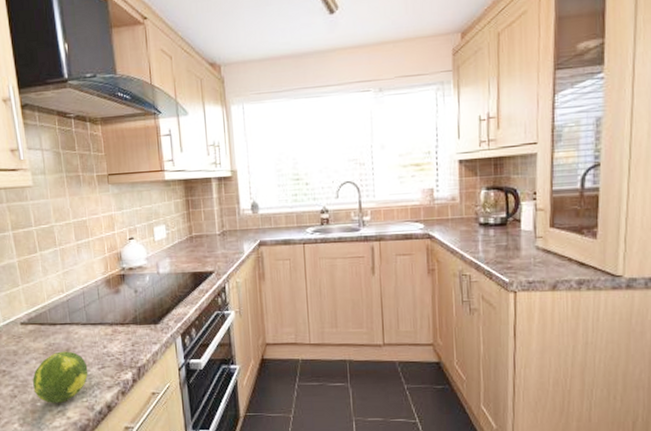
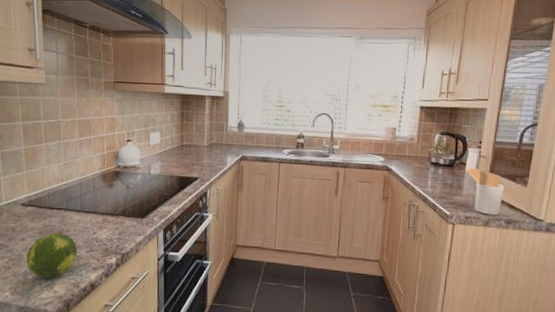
utensil holder: none [520,224,570,277] -> present [464,168,504,216]

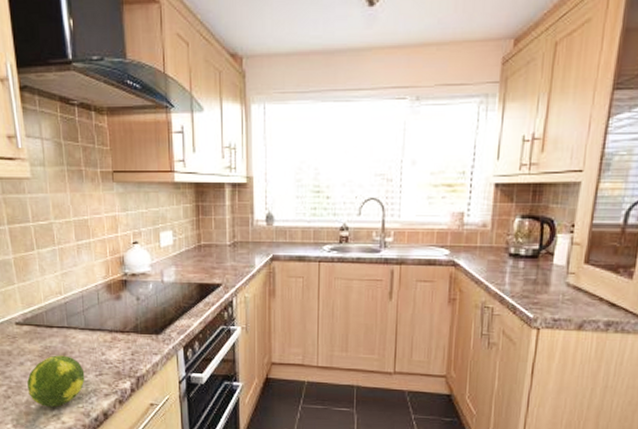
utensil holder: present [464,168,504,216] -> none [552,259,604,317]

